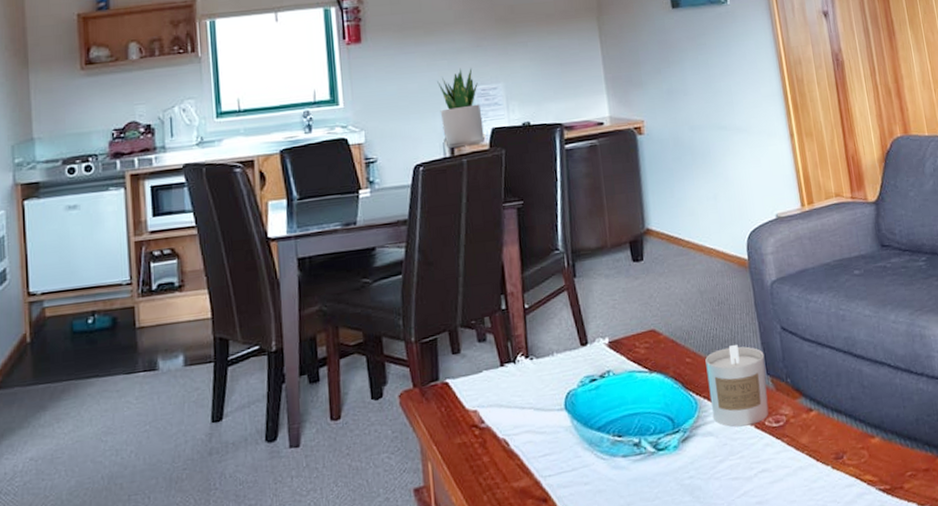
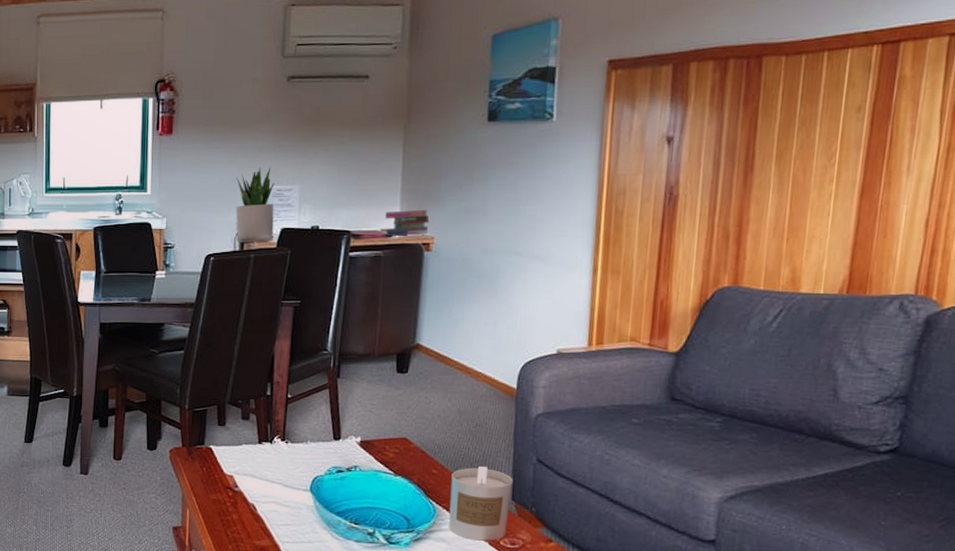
books: none [590,94,637,125] -> present [379,209,430,237]

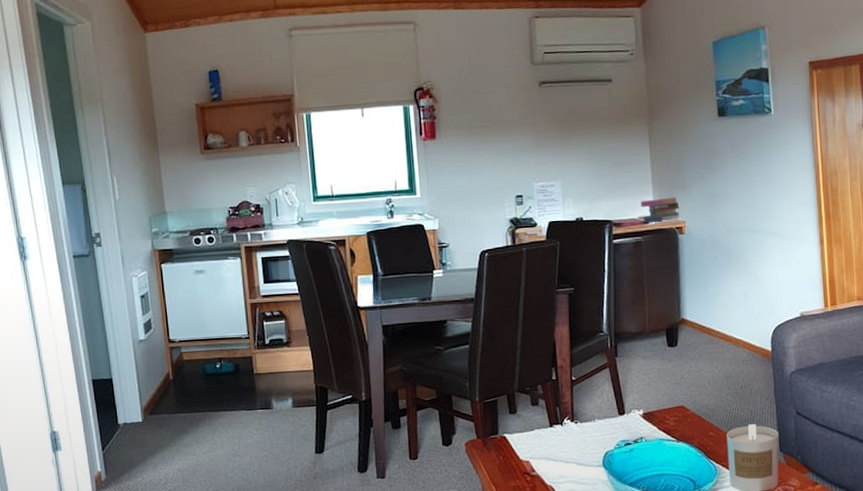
planter: present [235,166,274,243] -> none [502,165,542,238]

